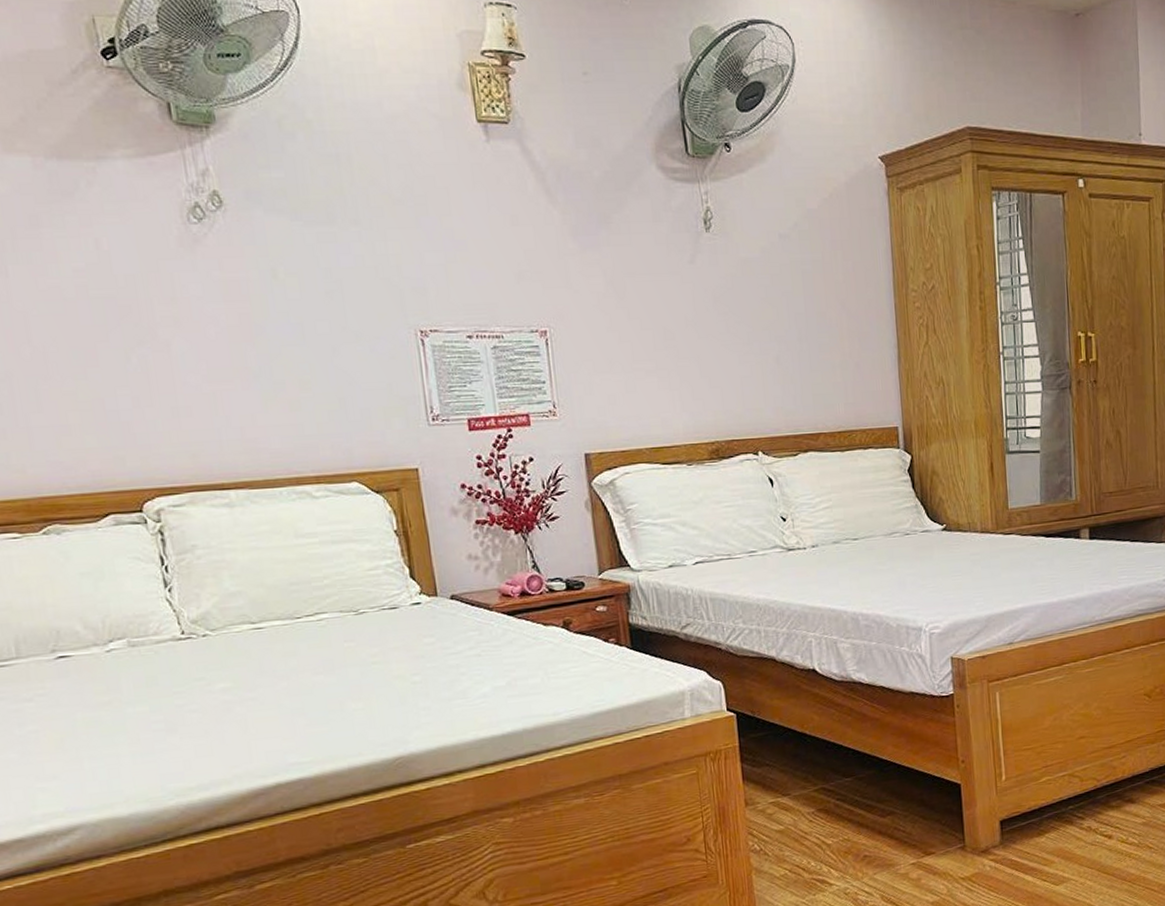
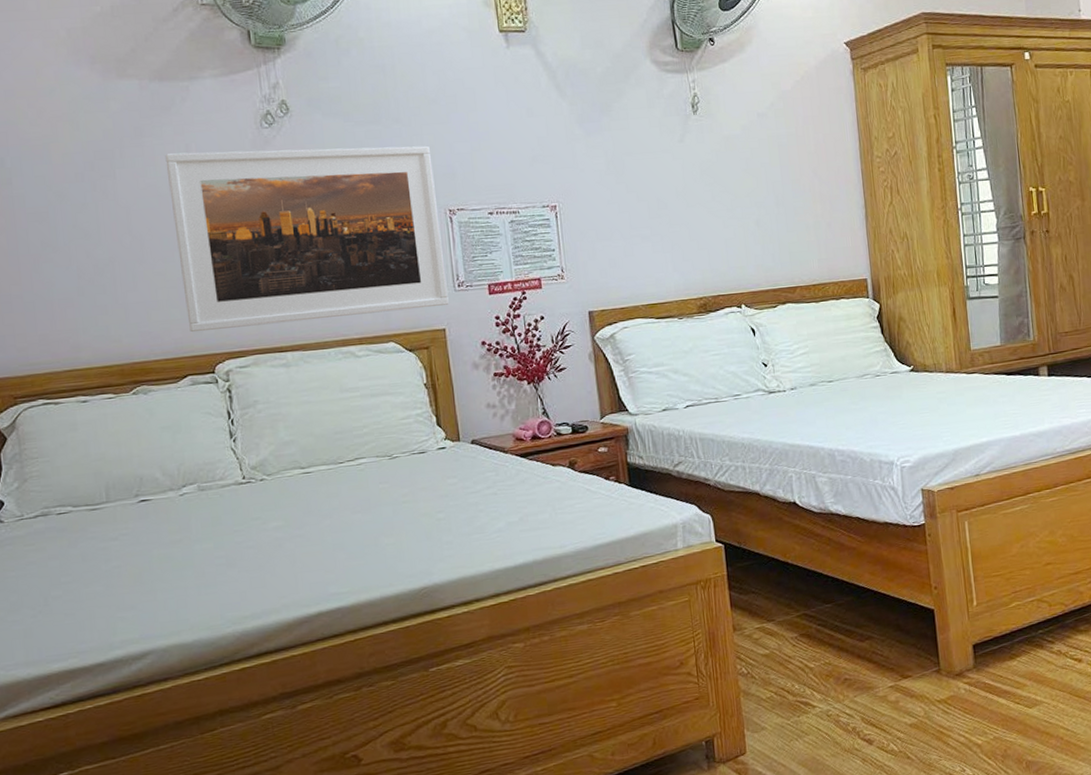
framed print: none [69,248,422,464] -> present [165,145,449,333]

